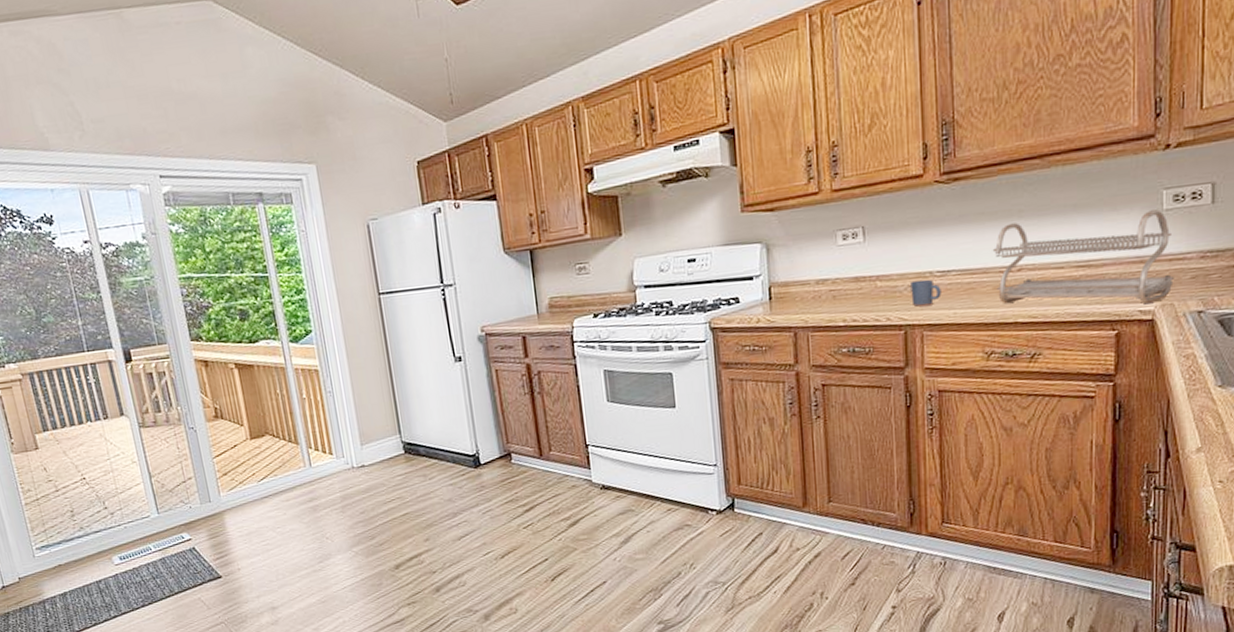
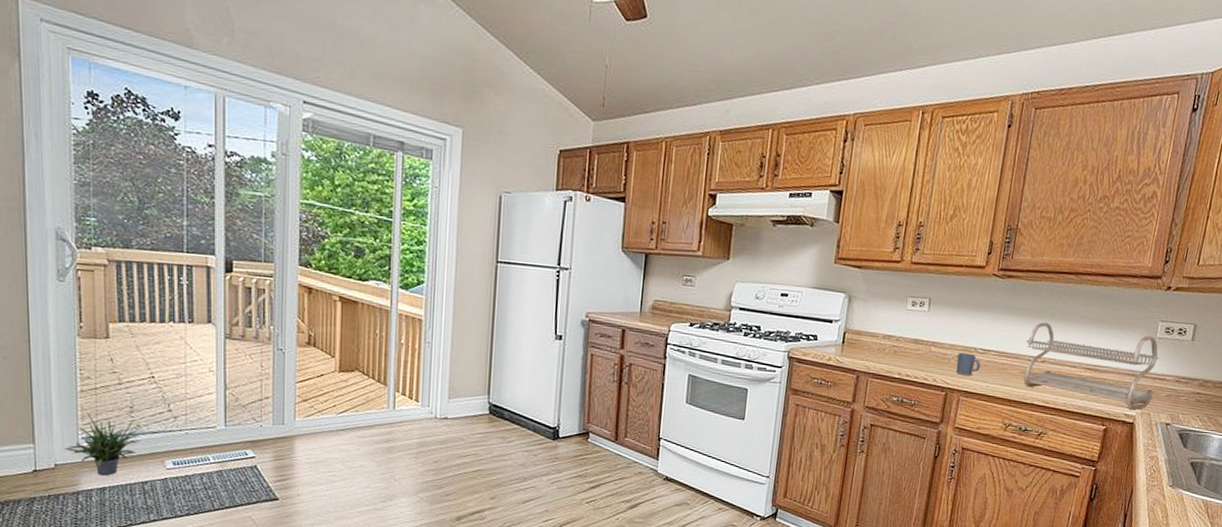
potted plant: none [23,521,86,582] -> present [64,410,141,476]

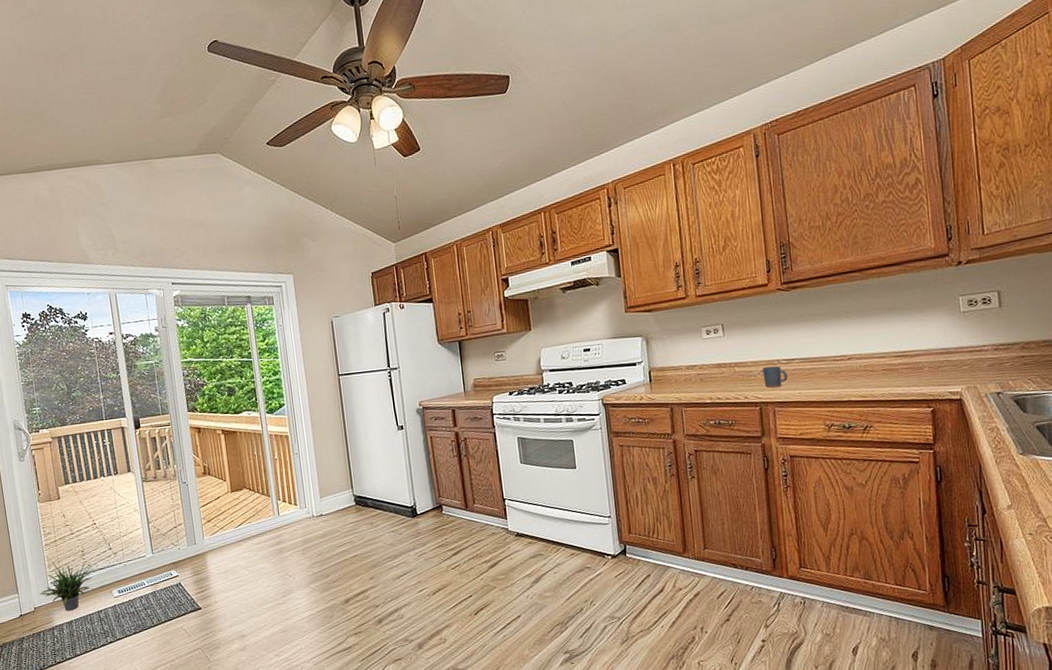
dish rack: present [1022,322,1159,409] -> none [826,311,975,386]

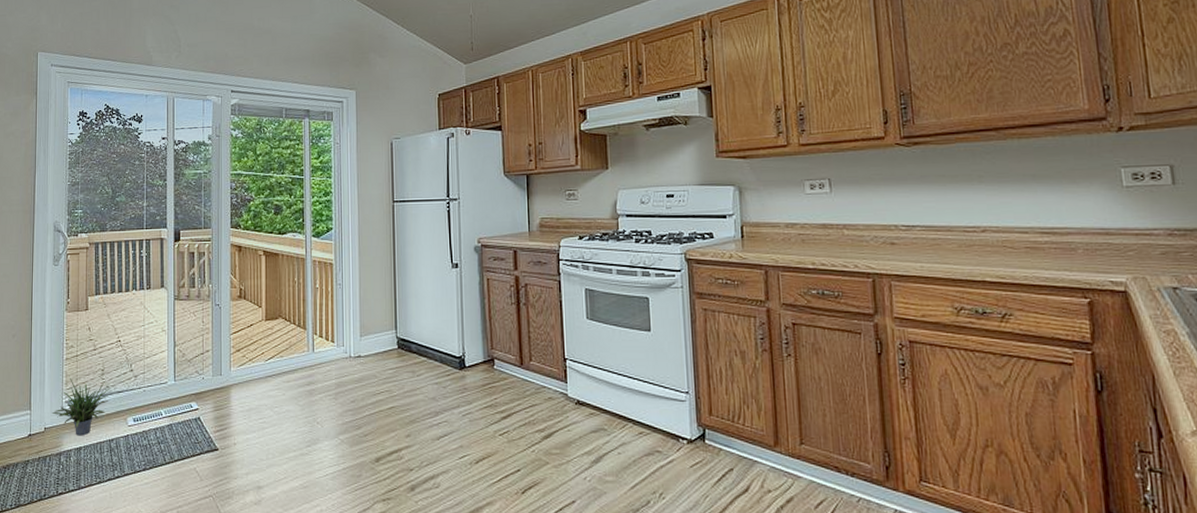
mug: present [763,365,788,388] -> none [877,232,908,257]

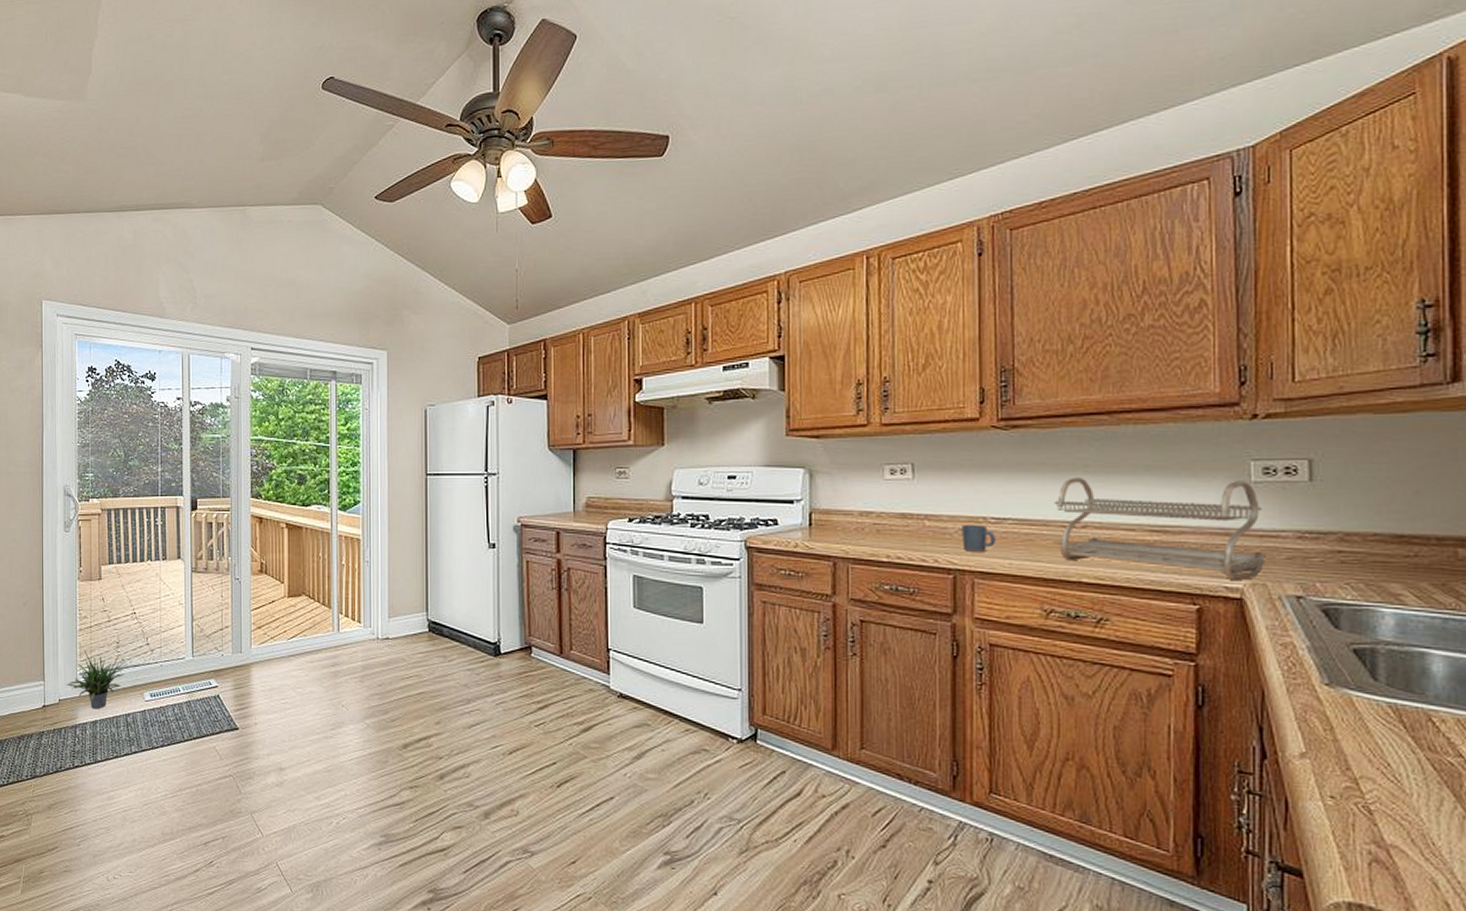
mug: none [877,232,908,257] -> present [962,524,996,552]
dish rack: none [955,186,1143,274] -> present [1053,477,1266,580]

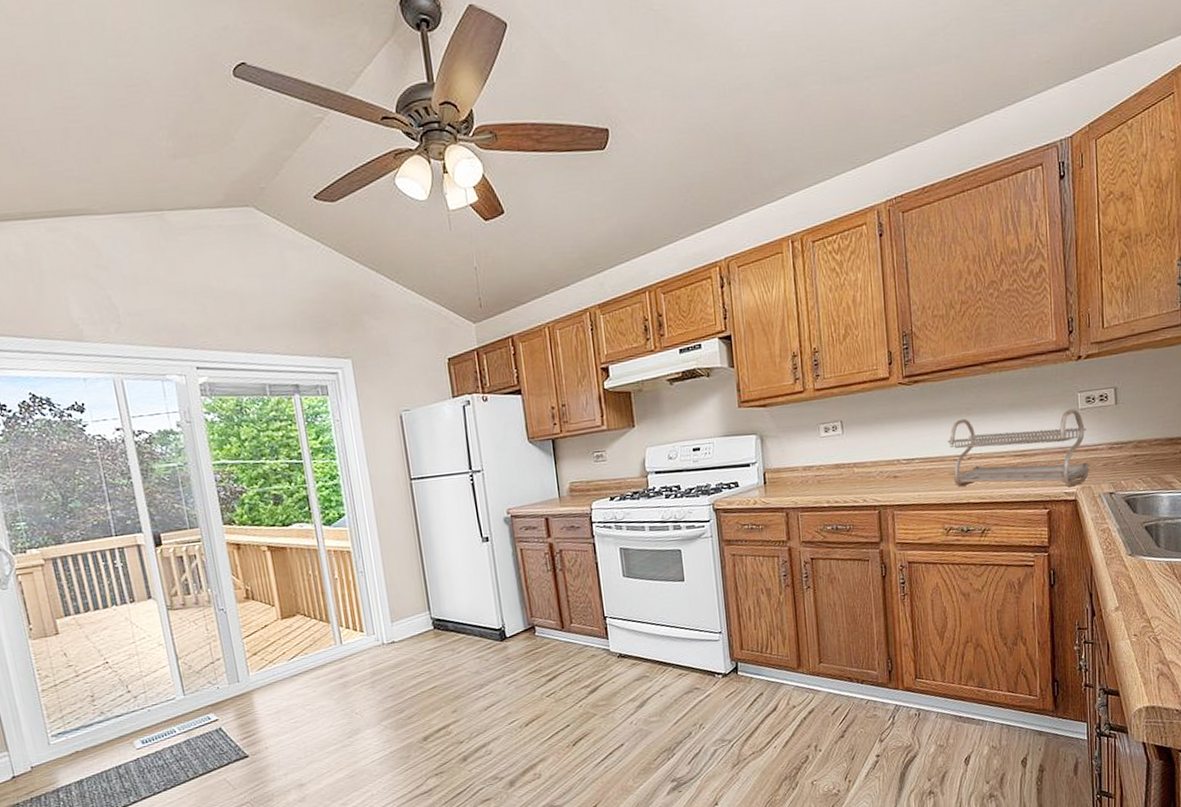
potted plant: present [66,647,125,709] -> none [36,706,106,769]
mug: present [962,524,996,552] -> none [882,466,908,490]

